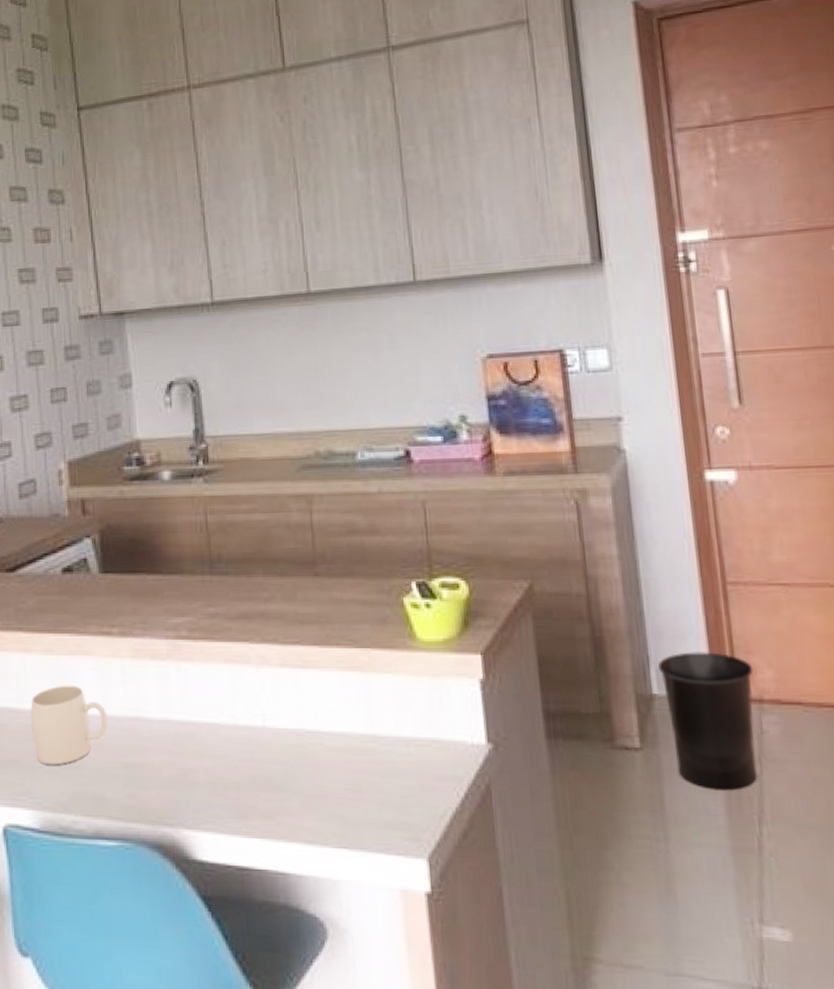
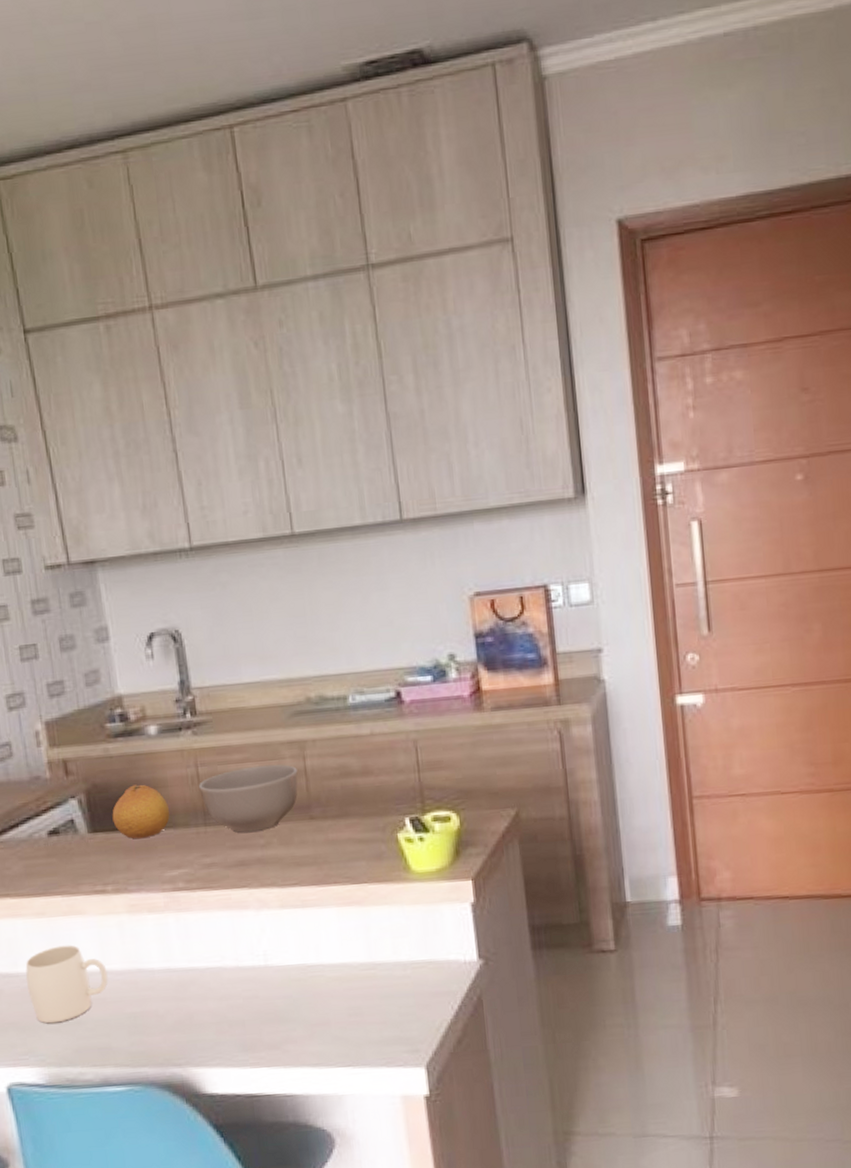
fruit: none [123,528,178,583] -> present [112,784,170,839]
bowl: none [207,517,304,585] -> present [199,764,298,834]
waste bin: present [657,652,758,790] -> none [631,860,715,980]

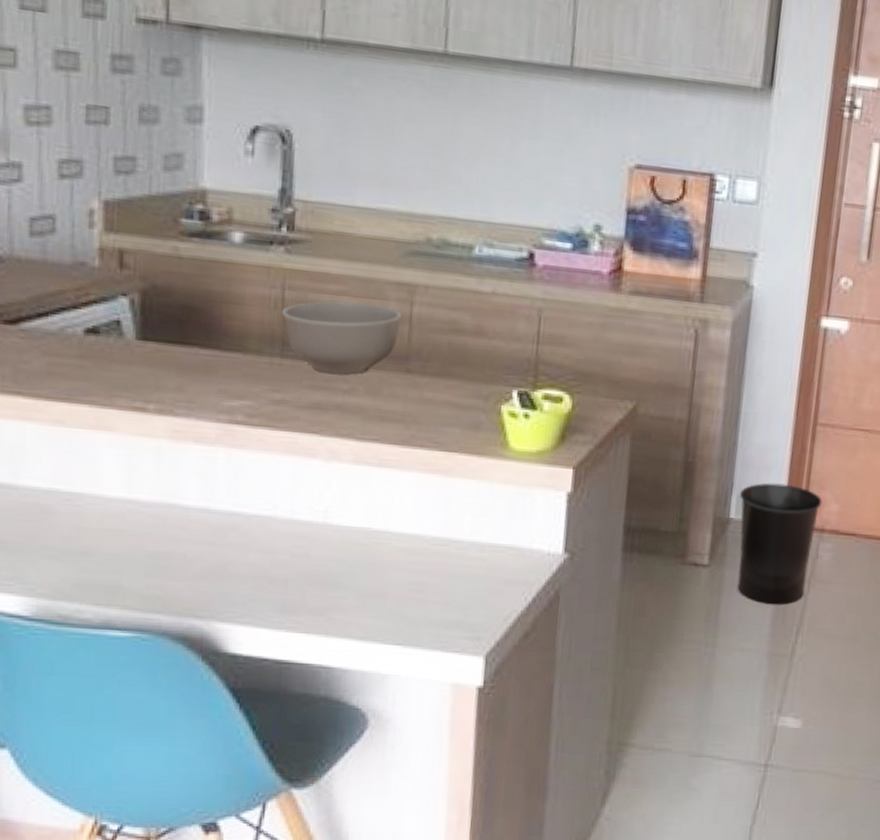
mug: present [25,945,108,1024] -> none [27,462,132,550]
fruit: present [112,784,170,839] -> none [169,295,242,358]
waste bin: none [631,860,715,980] -> present [737,482,823,604]

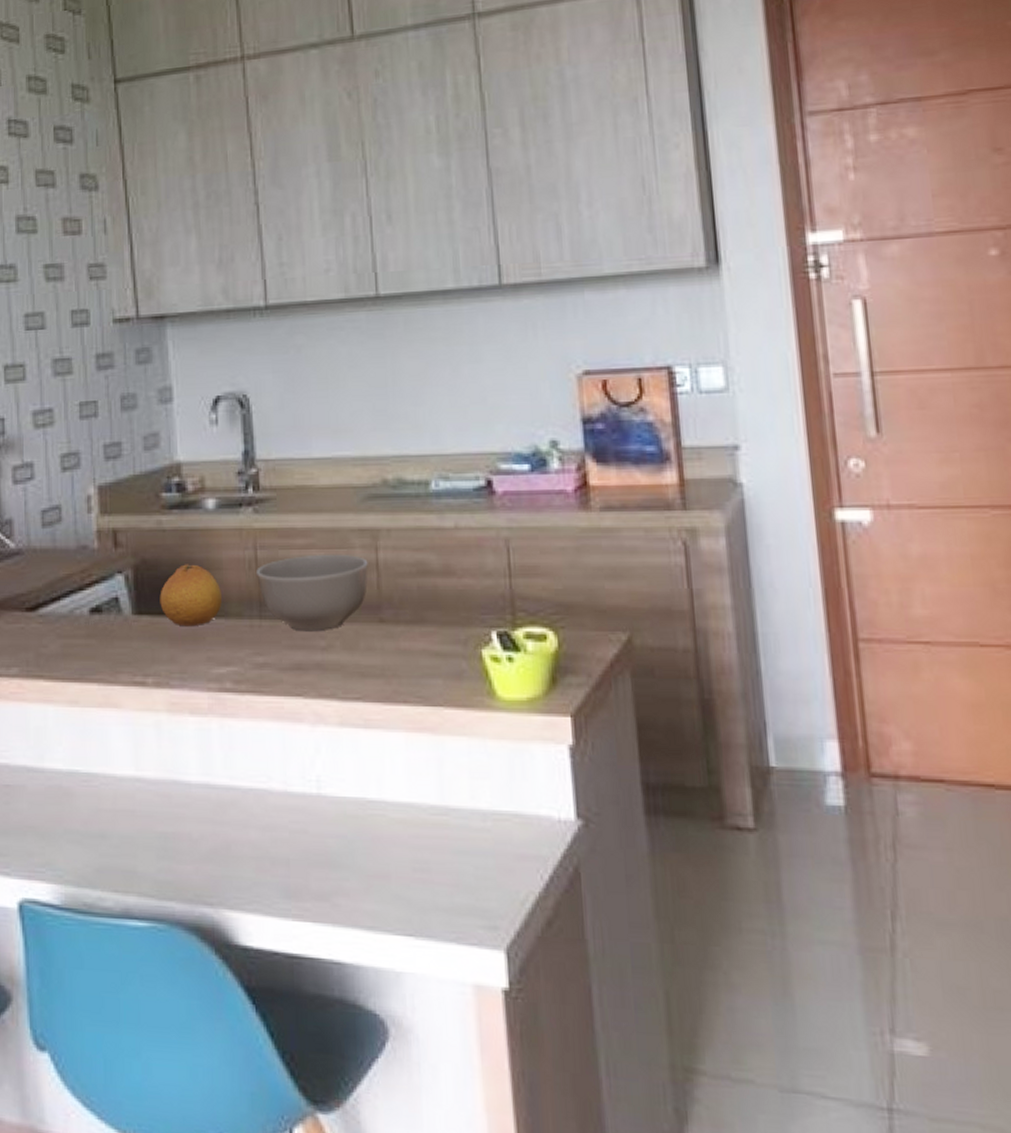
fruit: none [169,295,242,358] -> present [160,564,223,627]
waste bin: present [737,482,823,604] -> none [776,719,891,880]

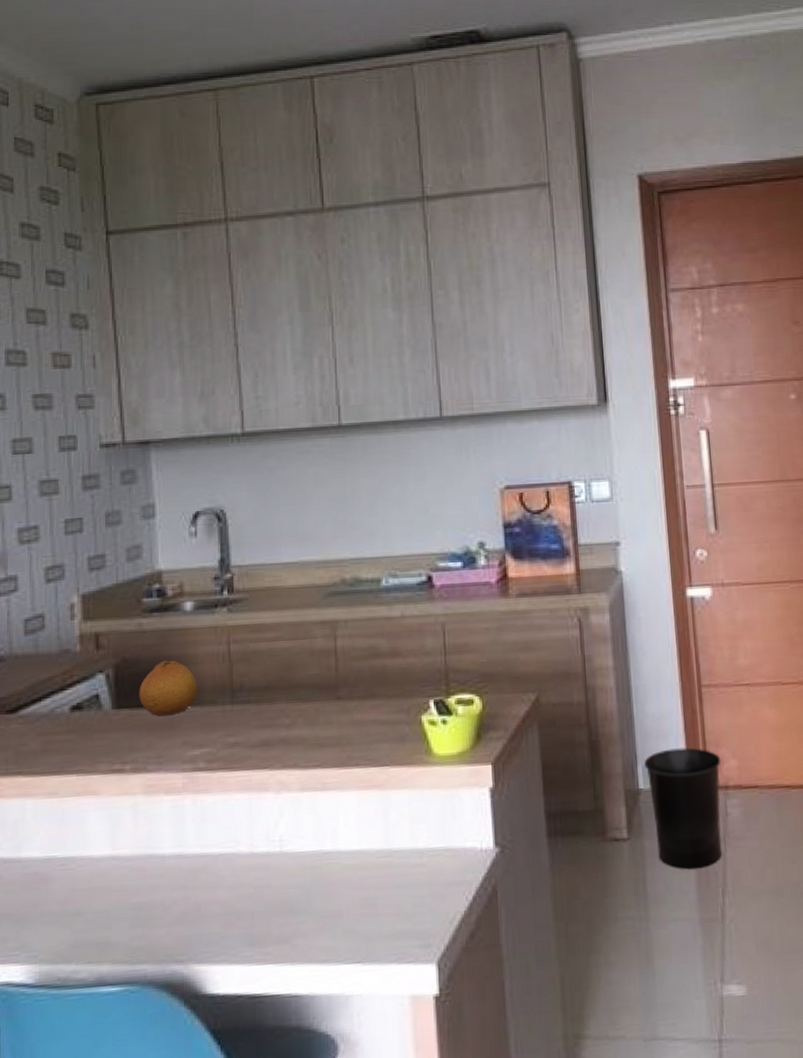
bowl: present [257,554,368,632] -> none [230,643,328,713]
waste bin: none [776,719,891,880] -> present [644,747,722,870]

